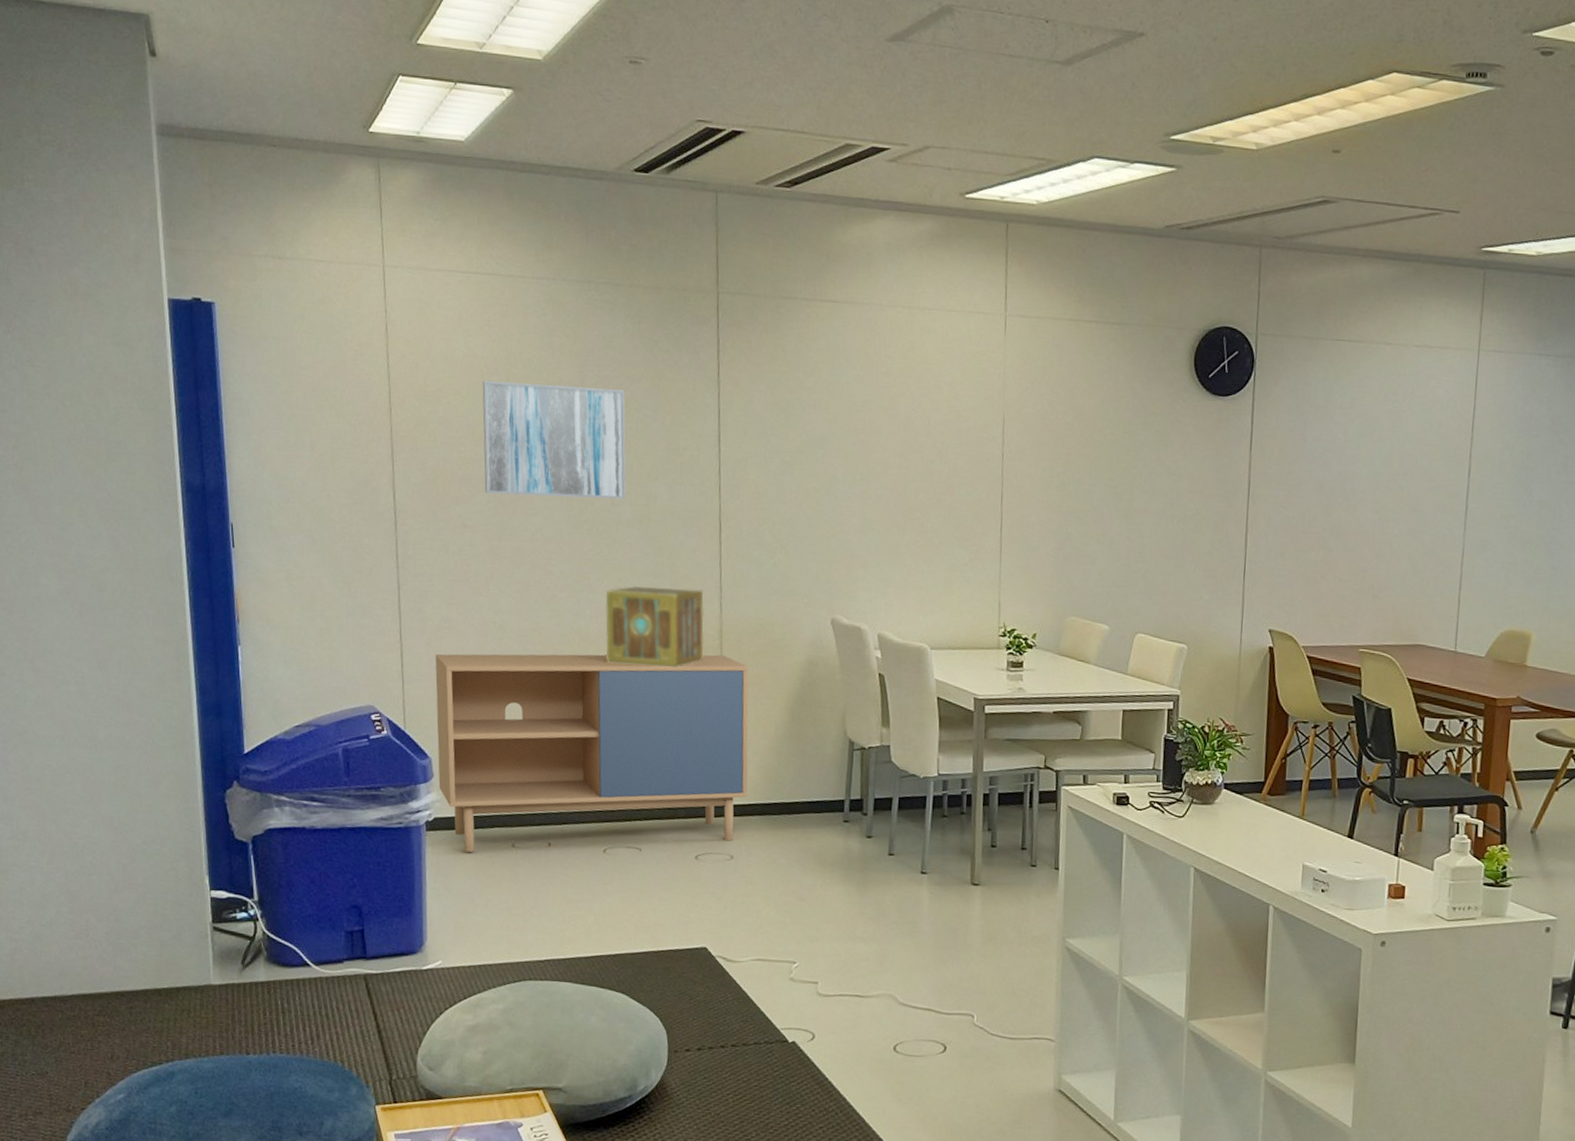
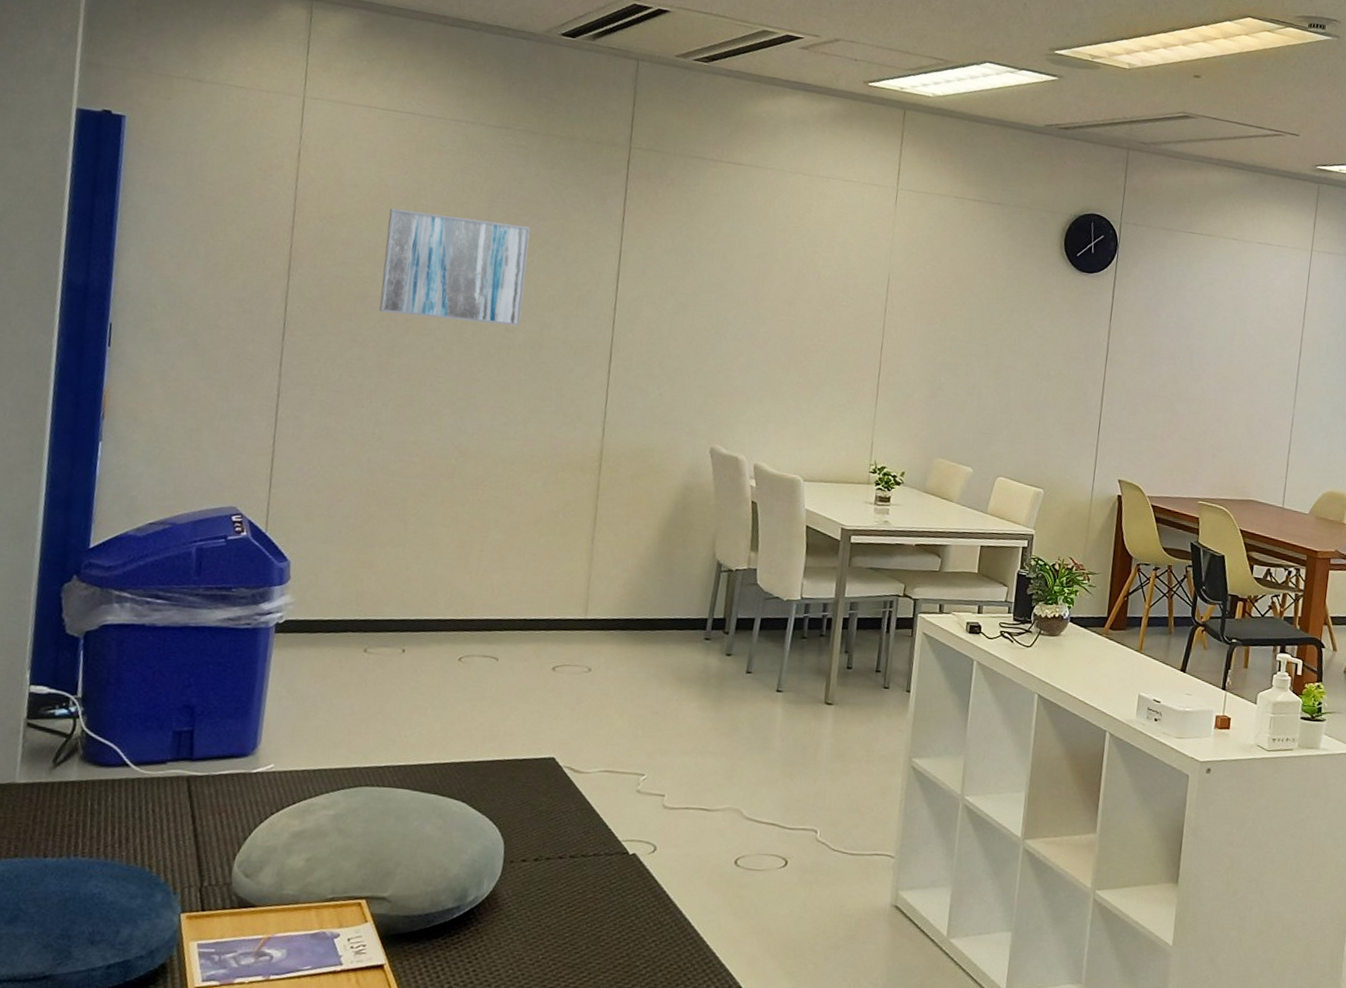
storage cabinet: present [435,653,749,852] -> none [294,460,625,656]
decorative box: present [605,585,704,667] -> none [483,406,587,486]

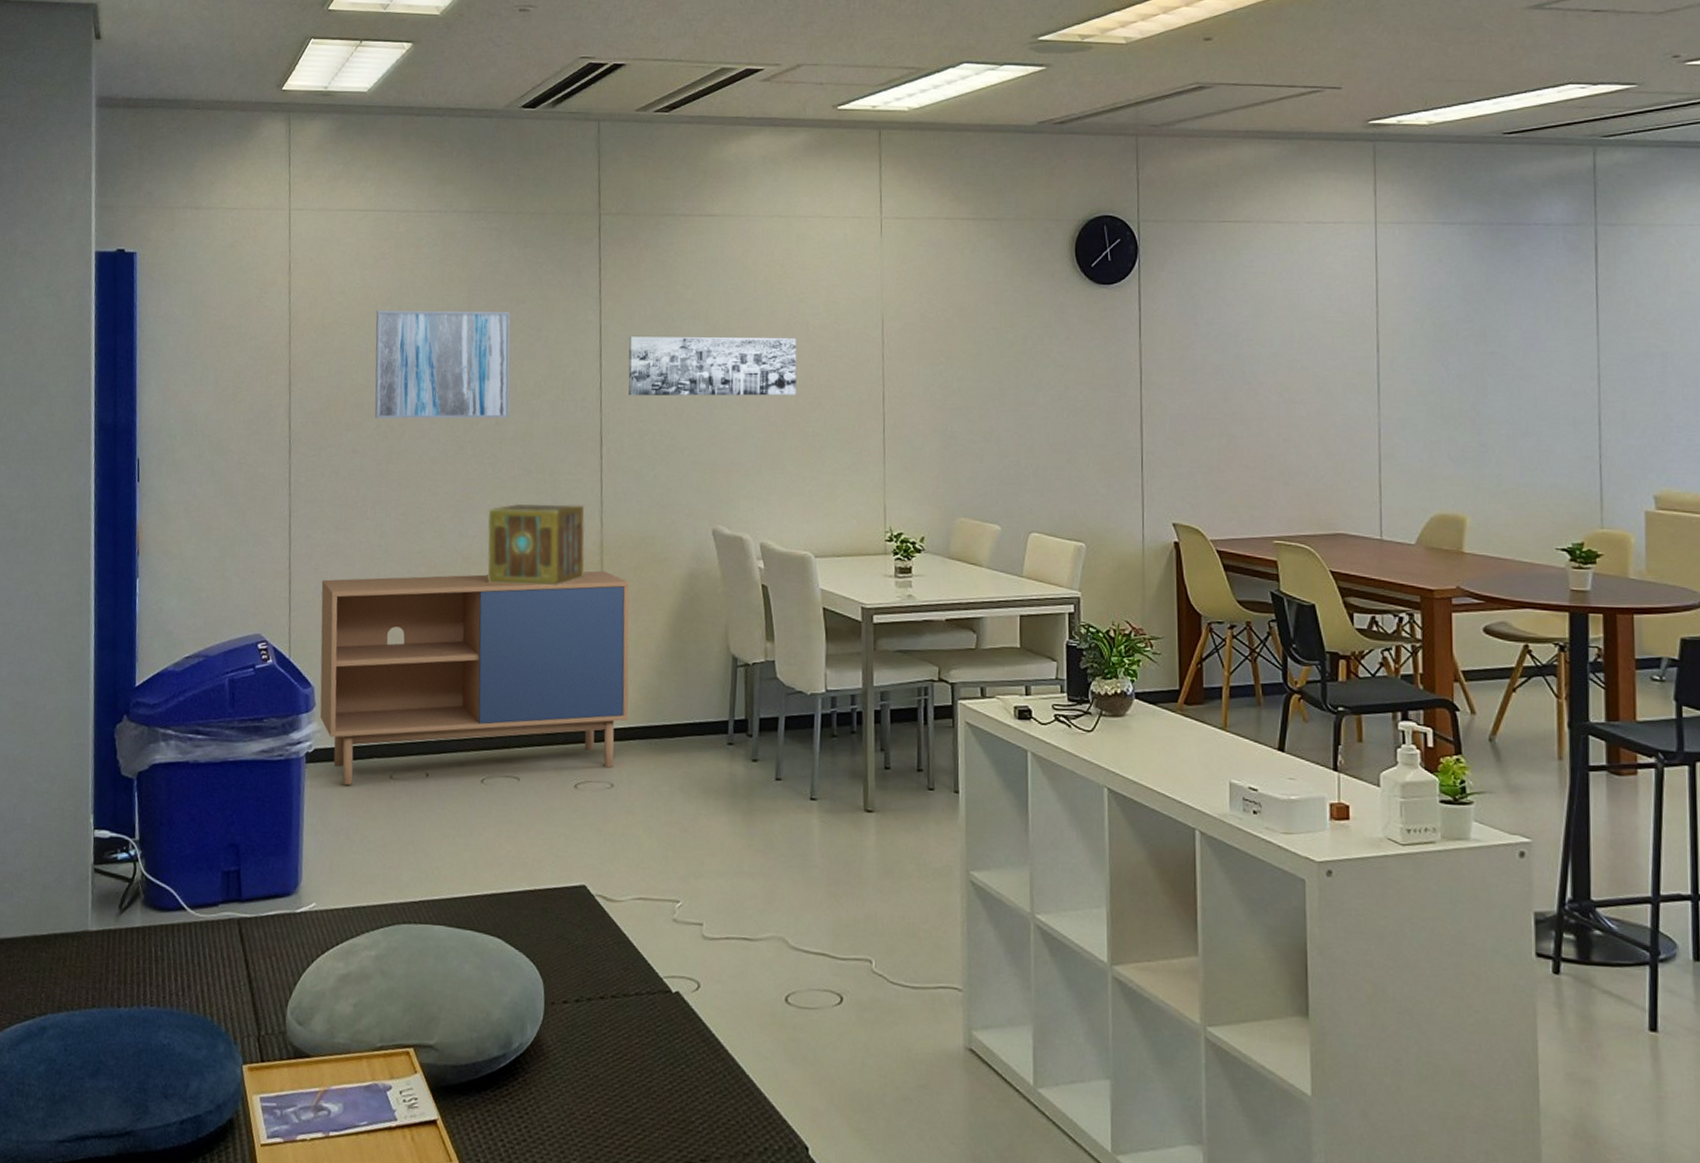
storage cabinet: none [294,460,625,656] -> present [320,570,630,785]
decorative box: none [483,406,587,486] -> present [488,503,585,585]
wall art: none [642,264,808,336] -> present [628,336,797,396]

